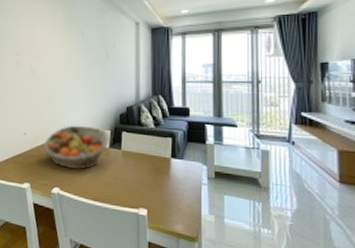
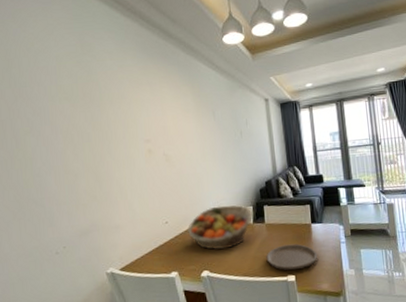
plate: none [118,175,175,204] -> present [266,243,318,270]

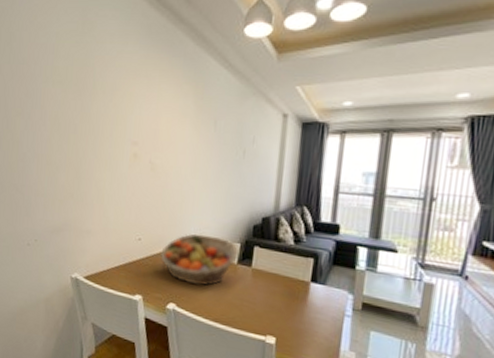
plate: present [266,243,318,270] -> none [244,298,311,333]

